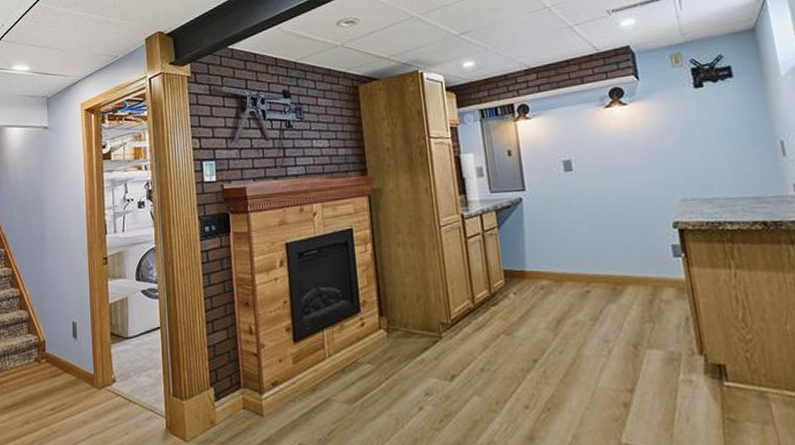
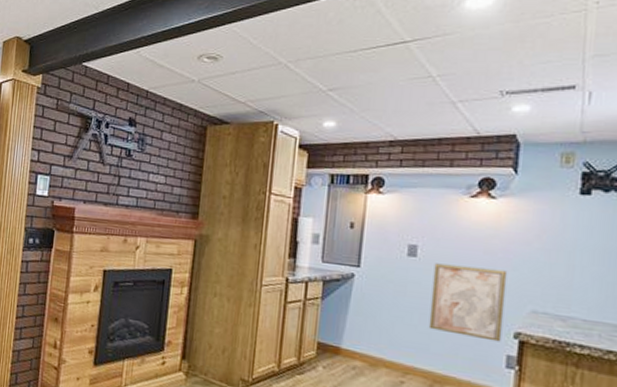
wall art: none [589,168,664,236] -> present [428,263,508,342]

